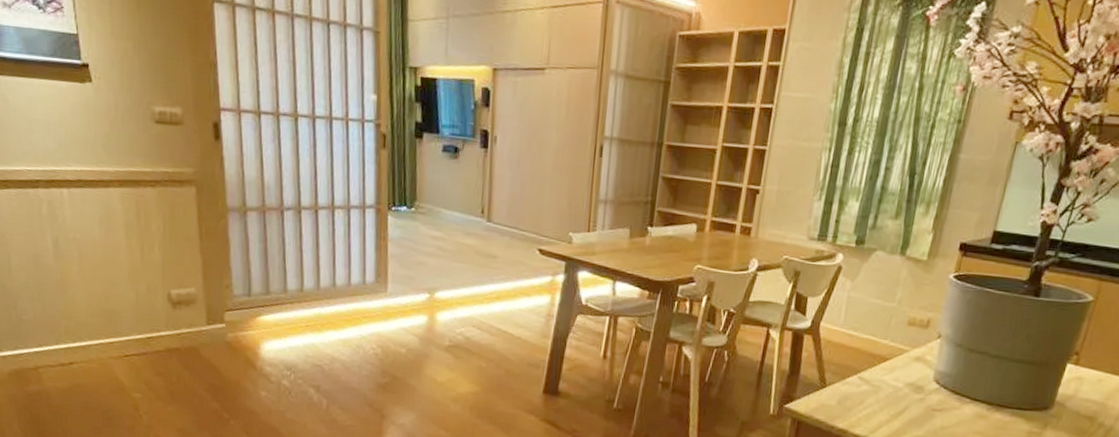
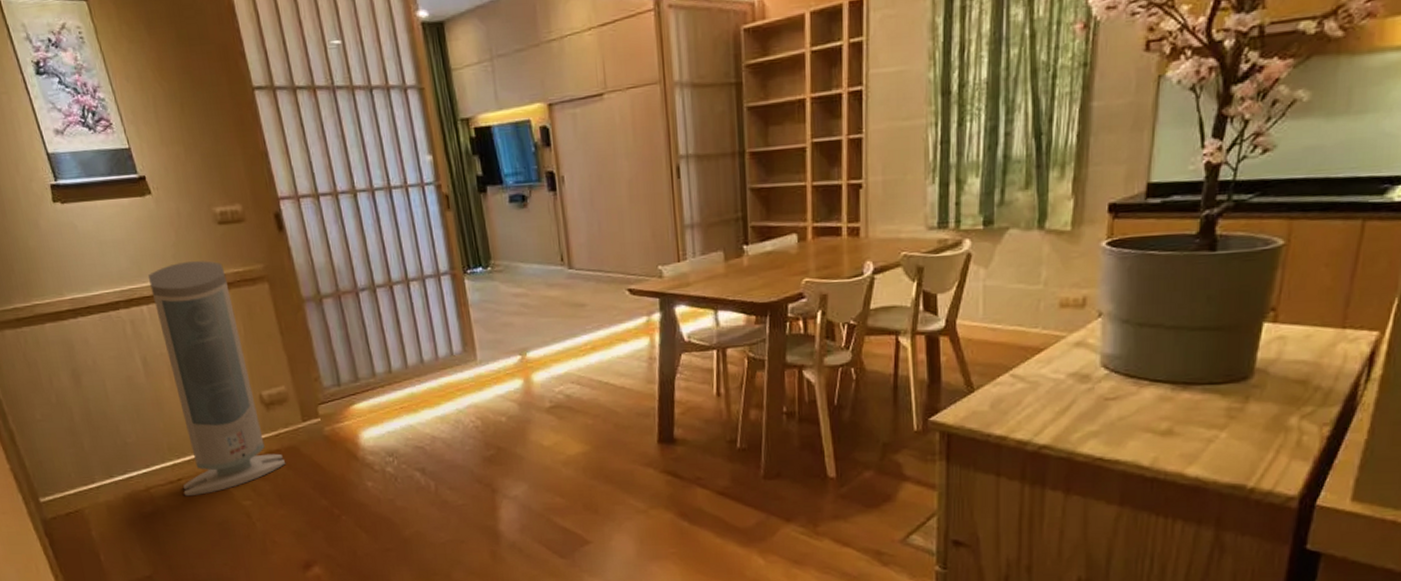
air purifier: none [73,153,184,381] -> present [148,261,286,497]

